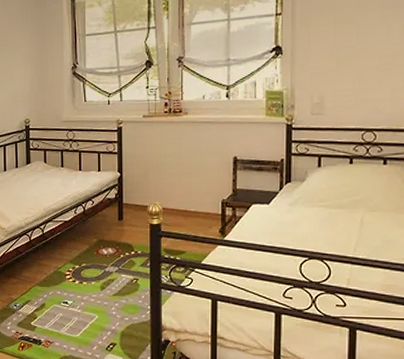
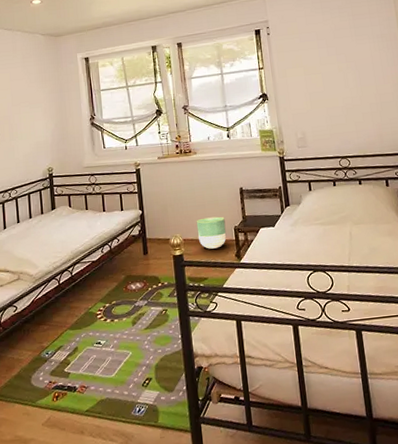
planter: none [179,187,212,221] -> present [196,216,227,249]

